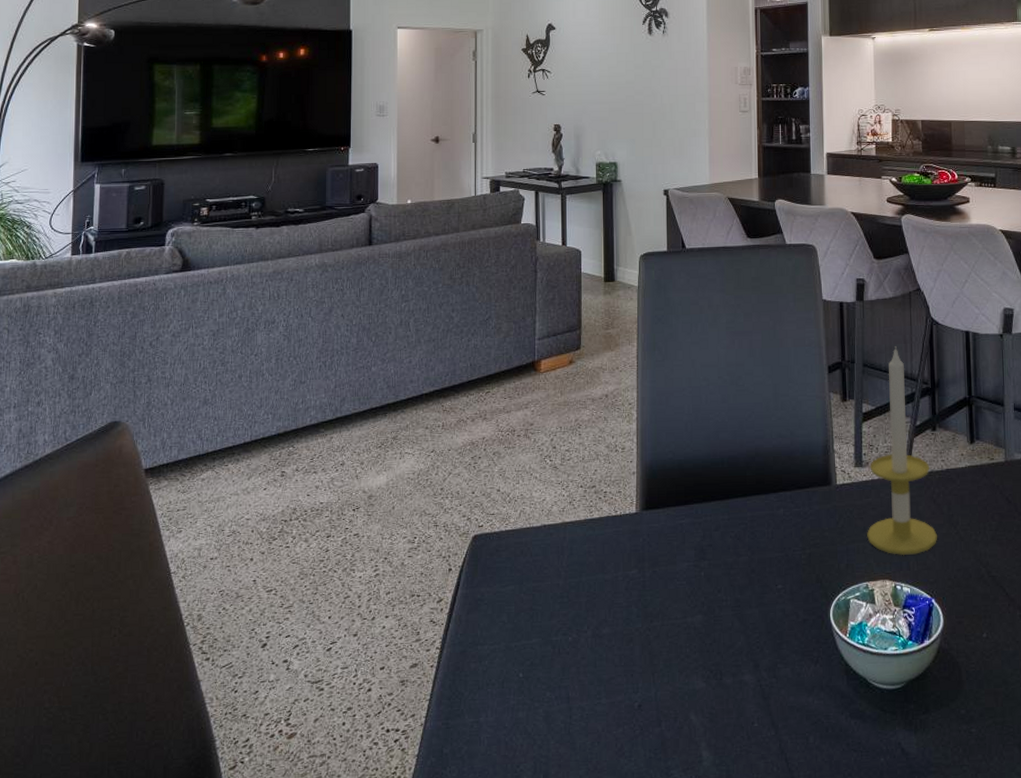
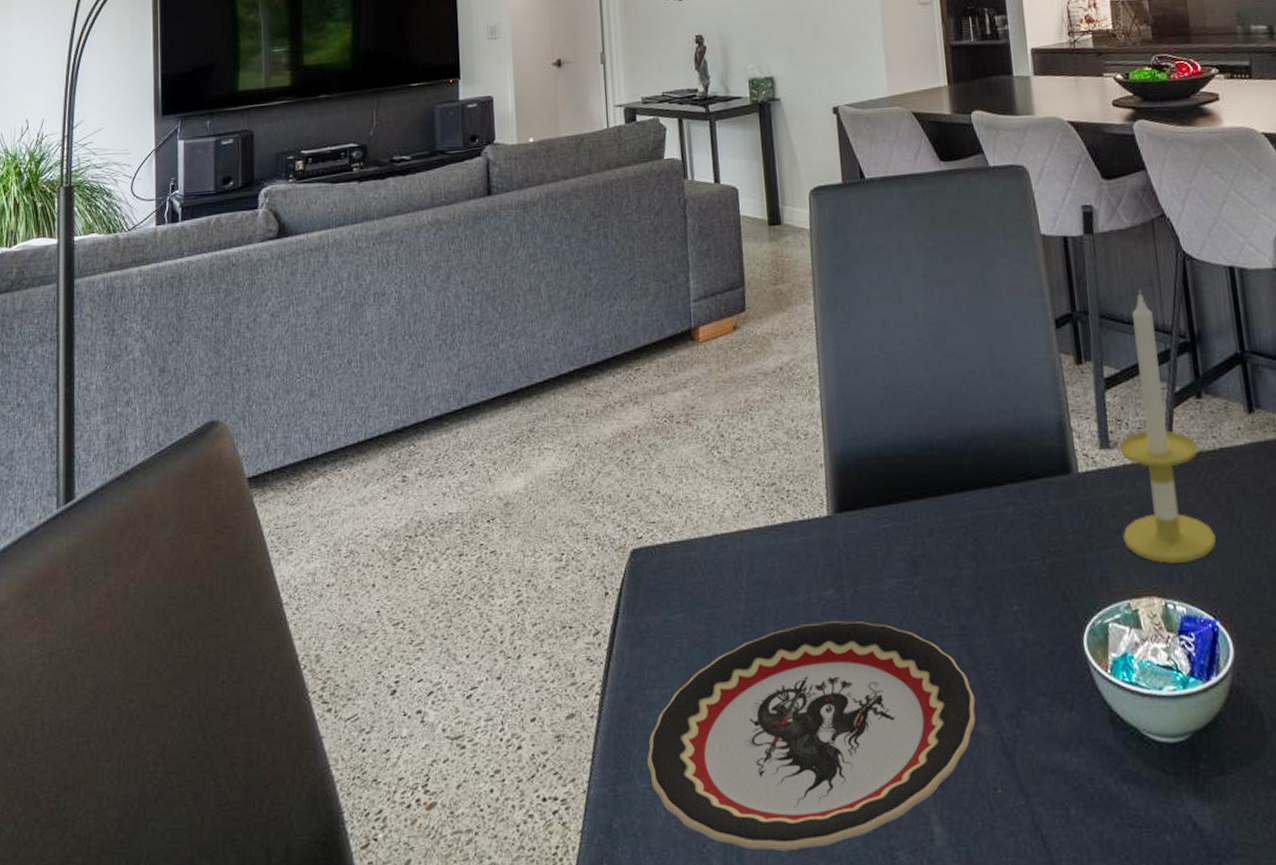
plate: none [476,594,742,770] -> present [647,621,976,851]

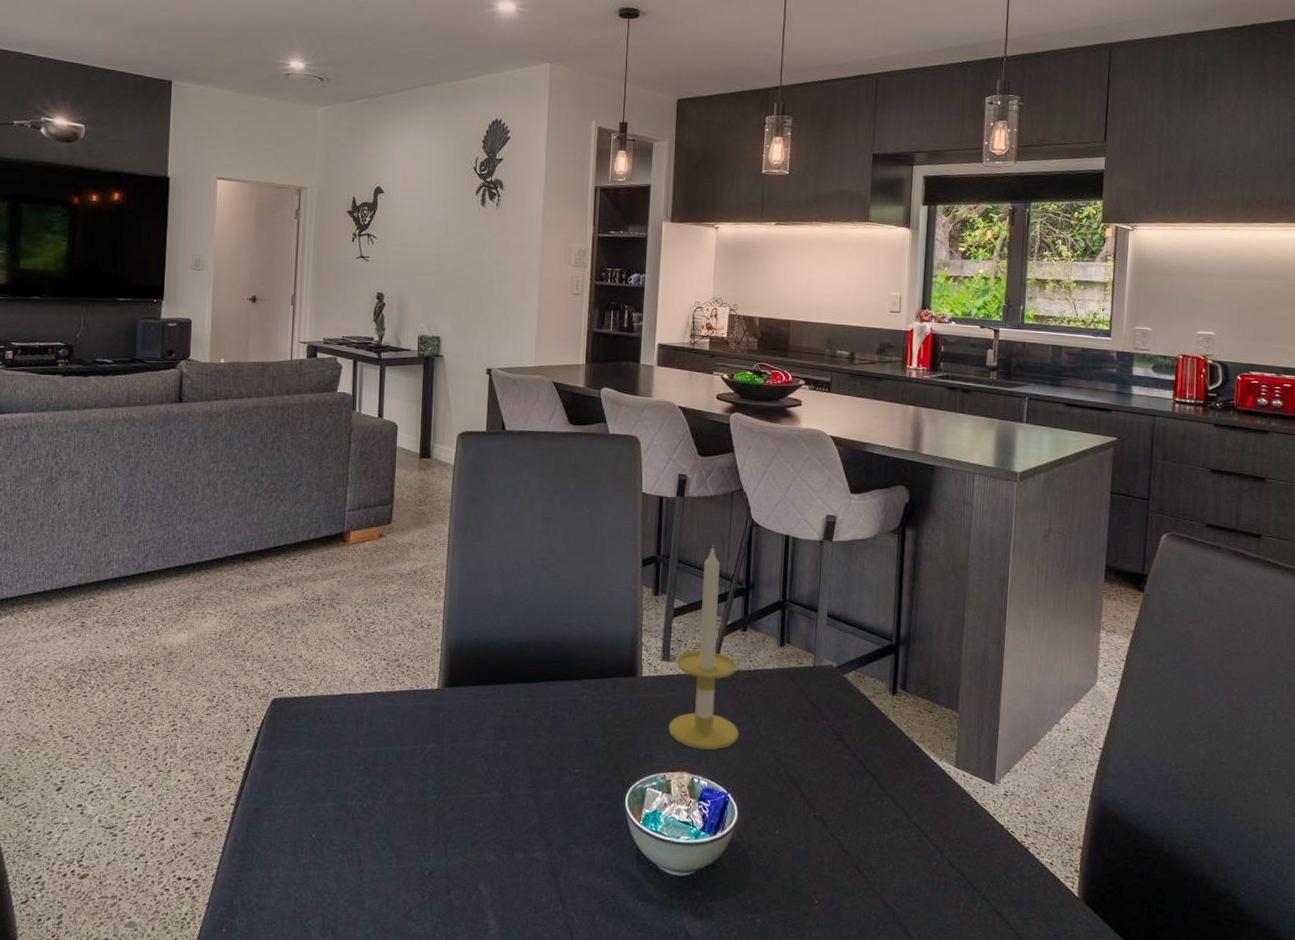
plate: present [647,621,976,851] -> none [268,767,535,929]

